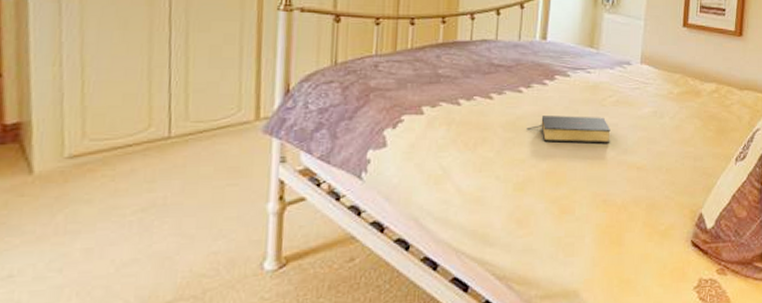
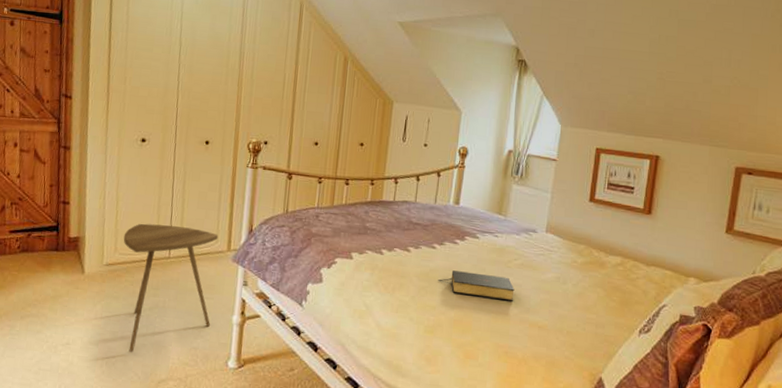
side table: none [95,95,242,274] -> present [123,223,219,353]

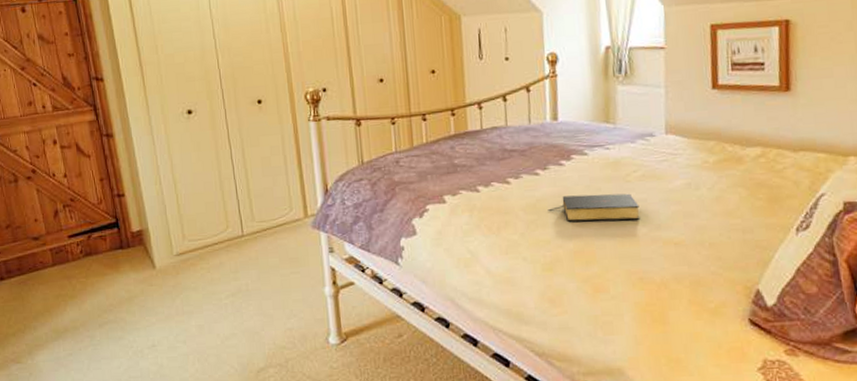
side table: present [123,223,219,353] -> none [189,199,302,345]

